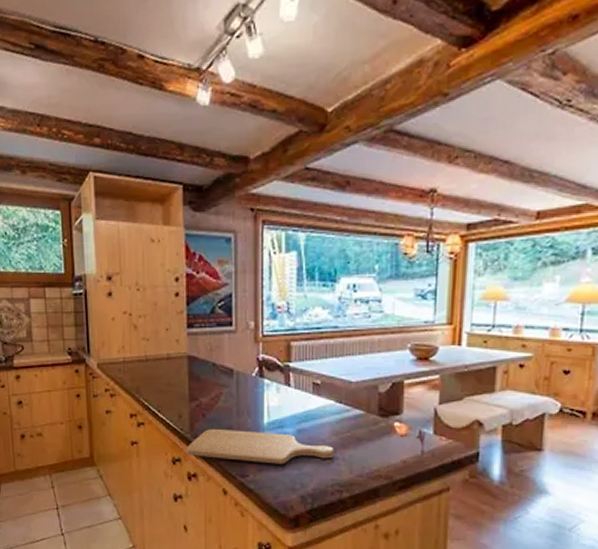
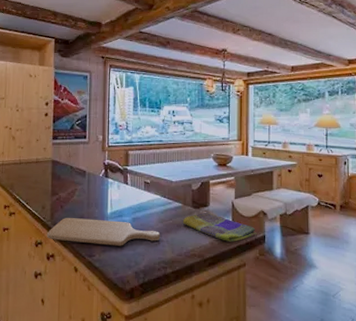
dish towel: none [364,421,468,460] -> present [182,212,257,242]

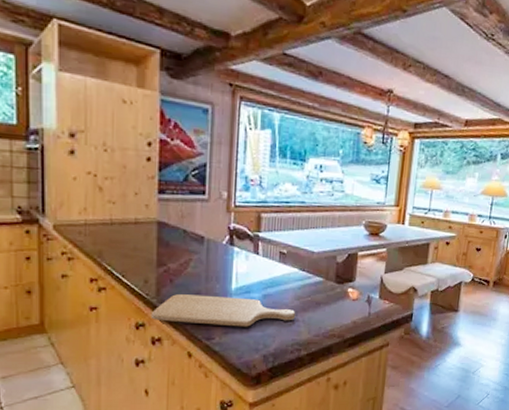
dish towel: present [182,212,257,242] -> none [322,288,405,320]

